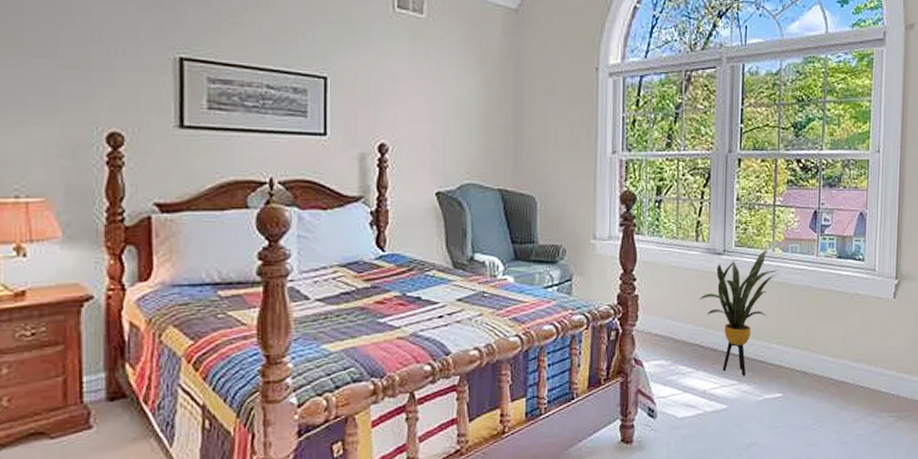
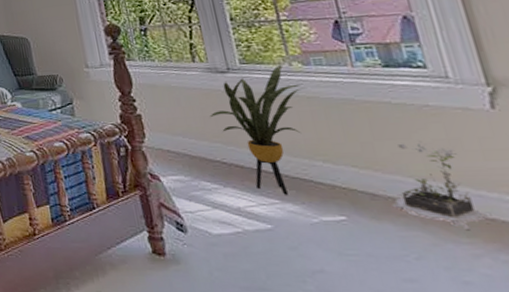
potted plant: none [815,325,873,399] -> present [391,141,492,229]

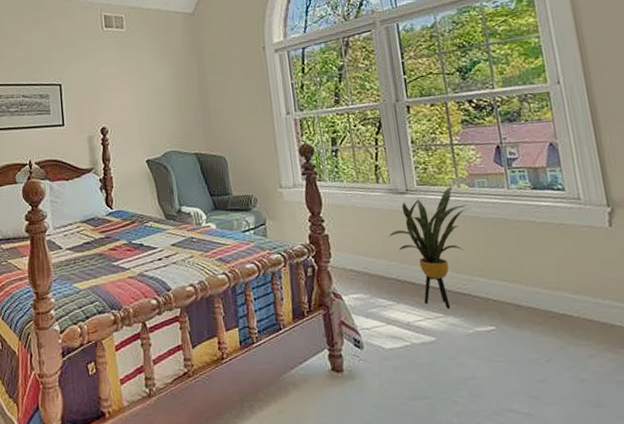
potted plant: present [391,141,492,229] -> none [531,256,604,333]

